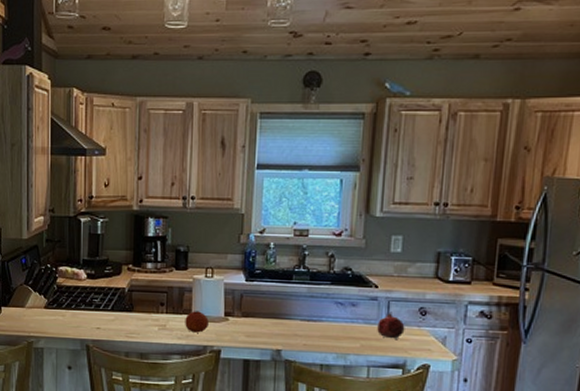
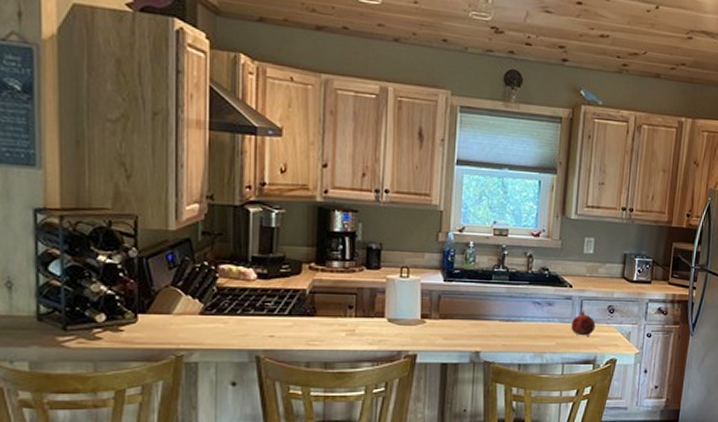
fruit: present [185,311,209,333] -> none [377,314,404,337]

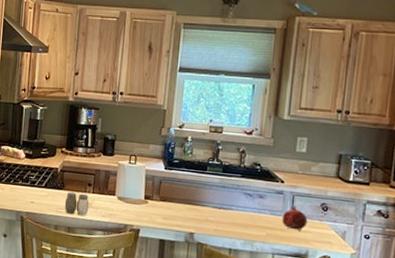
salt and pepper shaker: none [317,318,351,347] -> present [64,192,89,216]

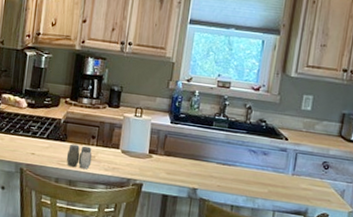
fruit: present [282,205,308,231] -> none [284,163,309,188]

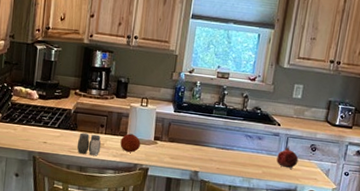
fruit: none [112,146,134,167] -> present [120,133,141,153]
fruit: none [284,163,309,188] -> present [276,146,299,169]

